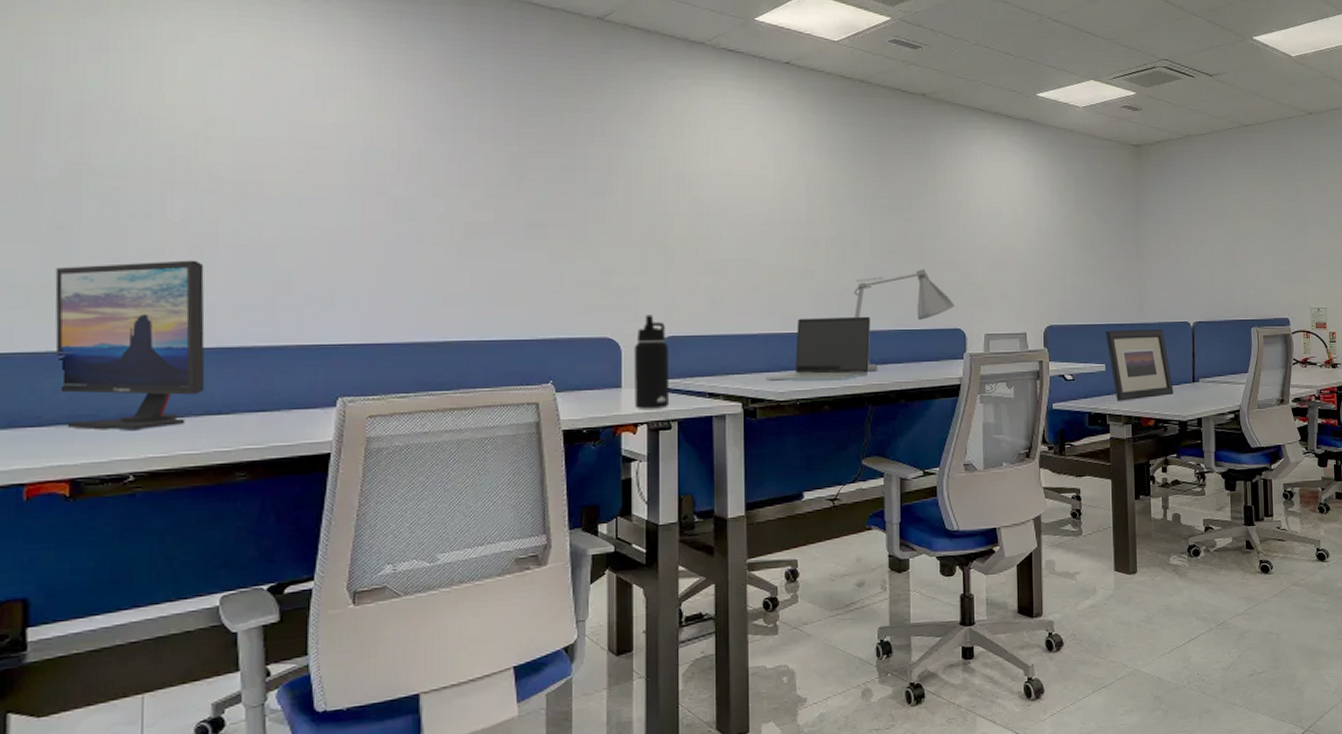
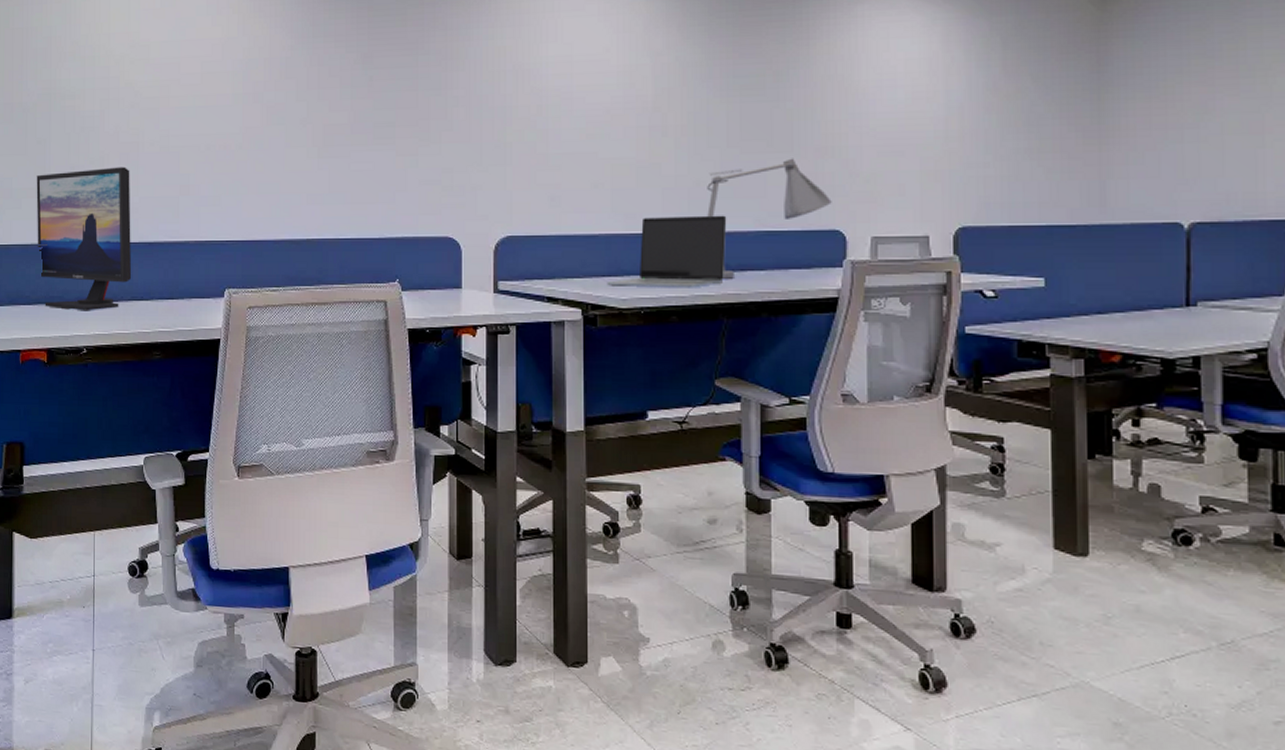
water bottle: present [634,314,670,409] -> none [474,213,508,312]
picture frame: present [1106,329,1174,401] -> none [1046,233,1154,328]

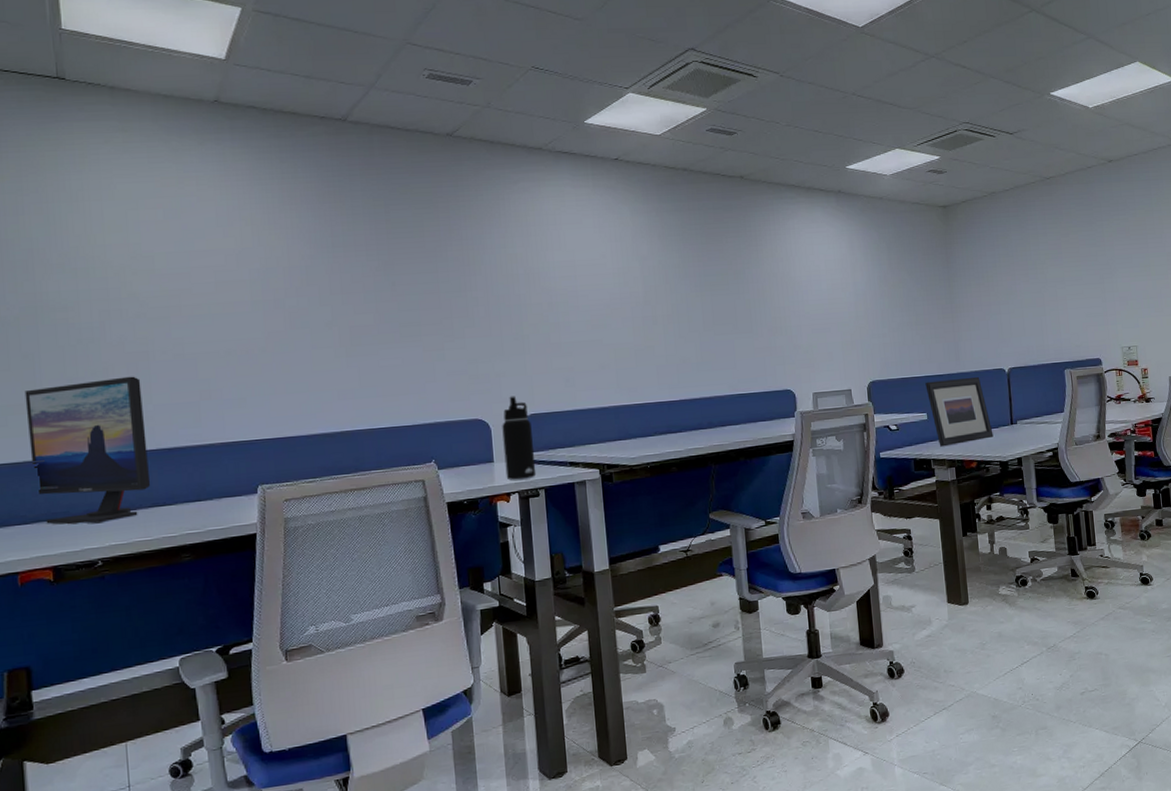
water bottle: none [474,213,508,312] -> present [502,396,537,480]
laptop: present [607,215,727,288] -> none [618,384,710,448]
desk lamp: present [707,158,832,279] -> none [691,337,783,434]
picture frame: none [1046,233,1154,328] -> present [925,377,994,447]

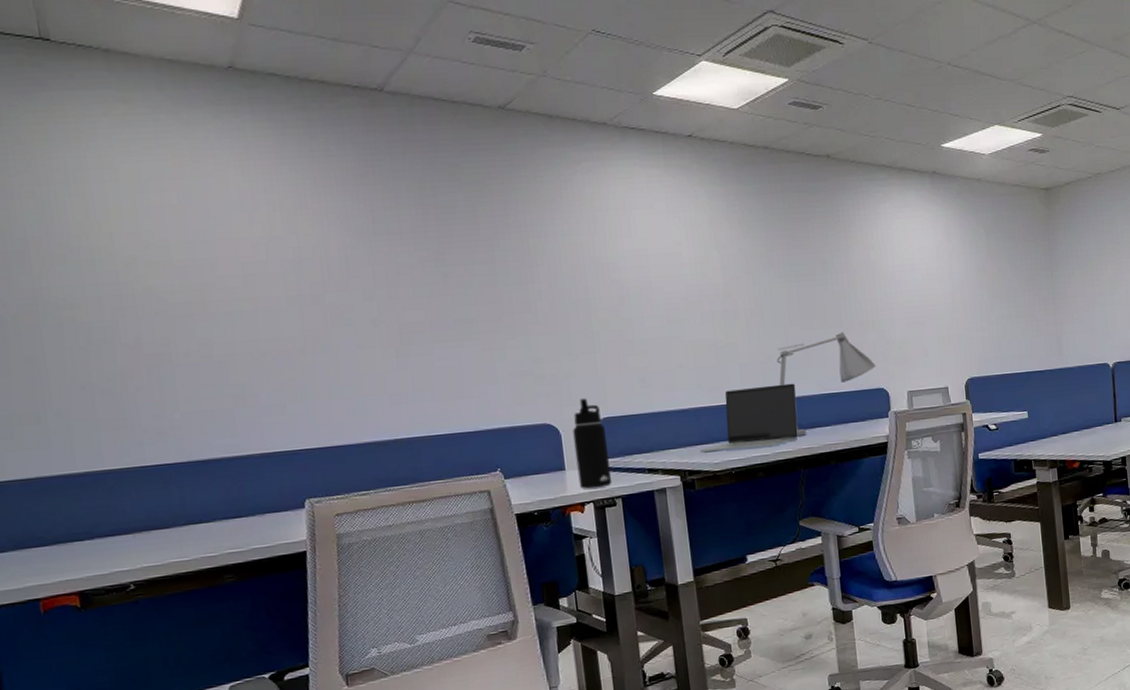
computer monitor: present [24,376,151,524] -> none [30,381,184,546]
laptop: none [618,384,710,448] -> present [700,383,799,453]
desk lamp: none [691,337,783,434] -> present [777,332,876,436]
picture frame: present [925,377,994,447] -> none [1026,373,1097,447]

